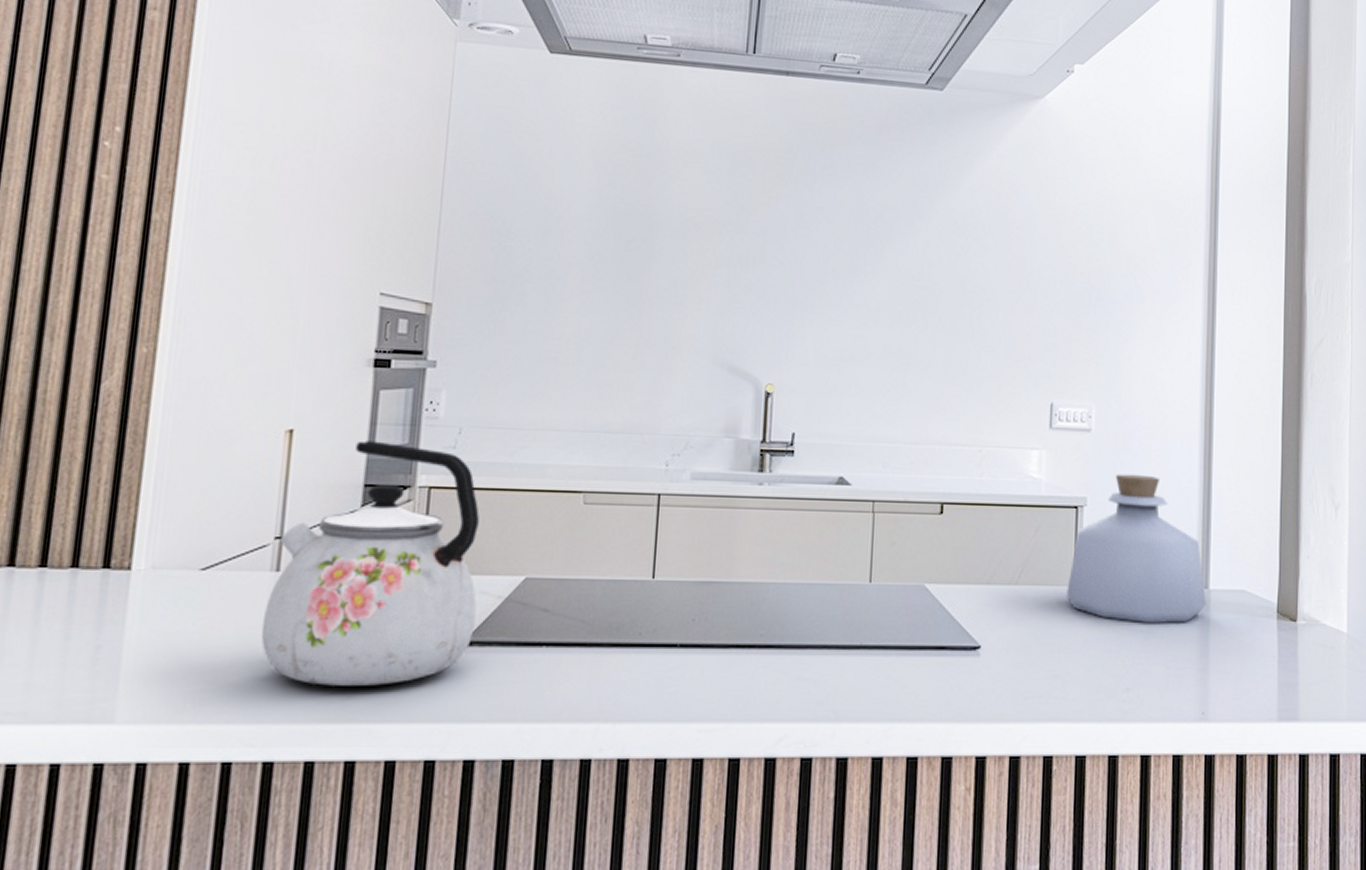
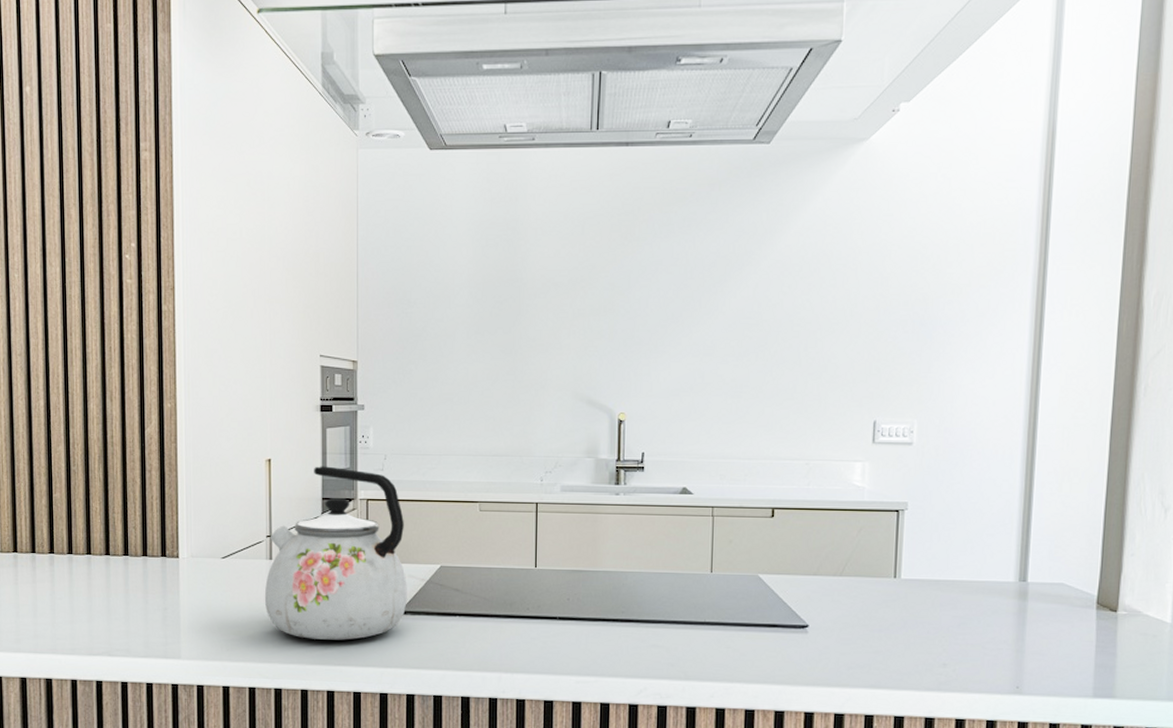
bottle: present [1067,474,1207,623] -> none [887,481,1025,611]

